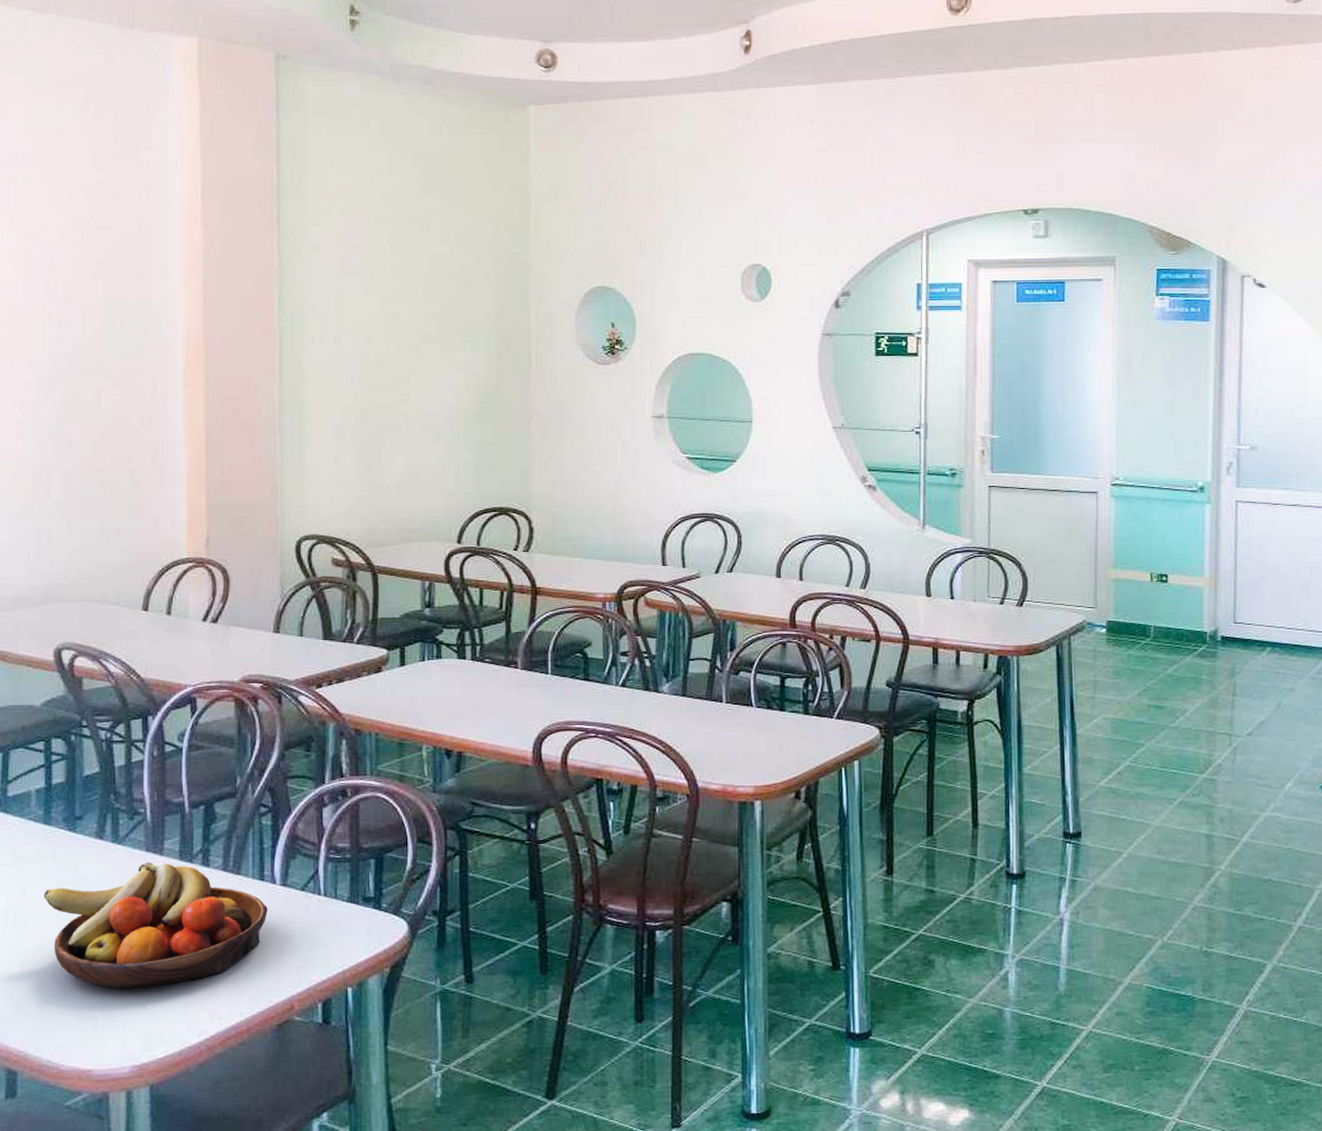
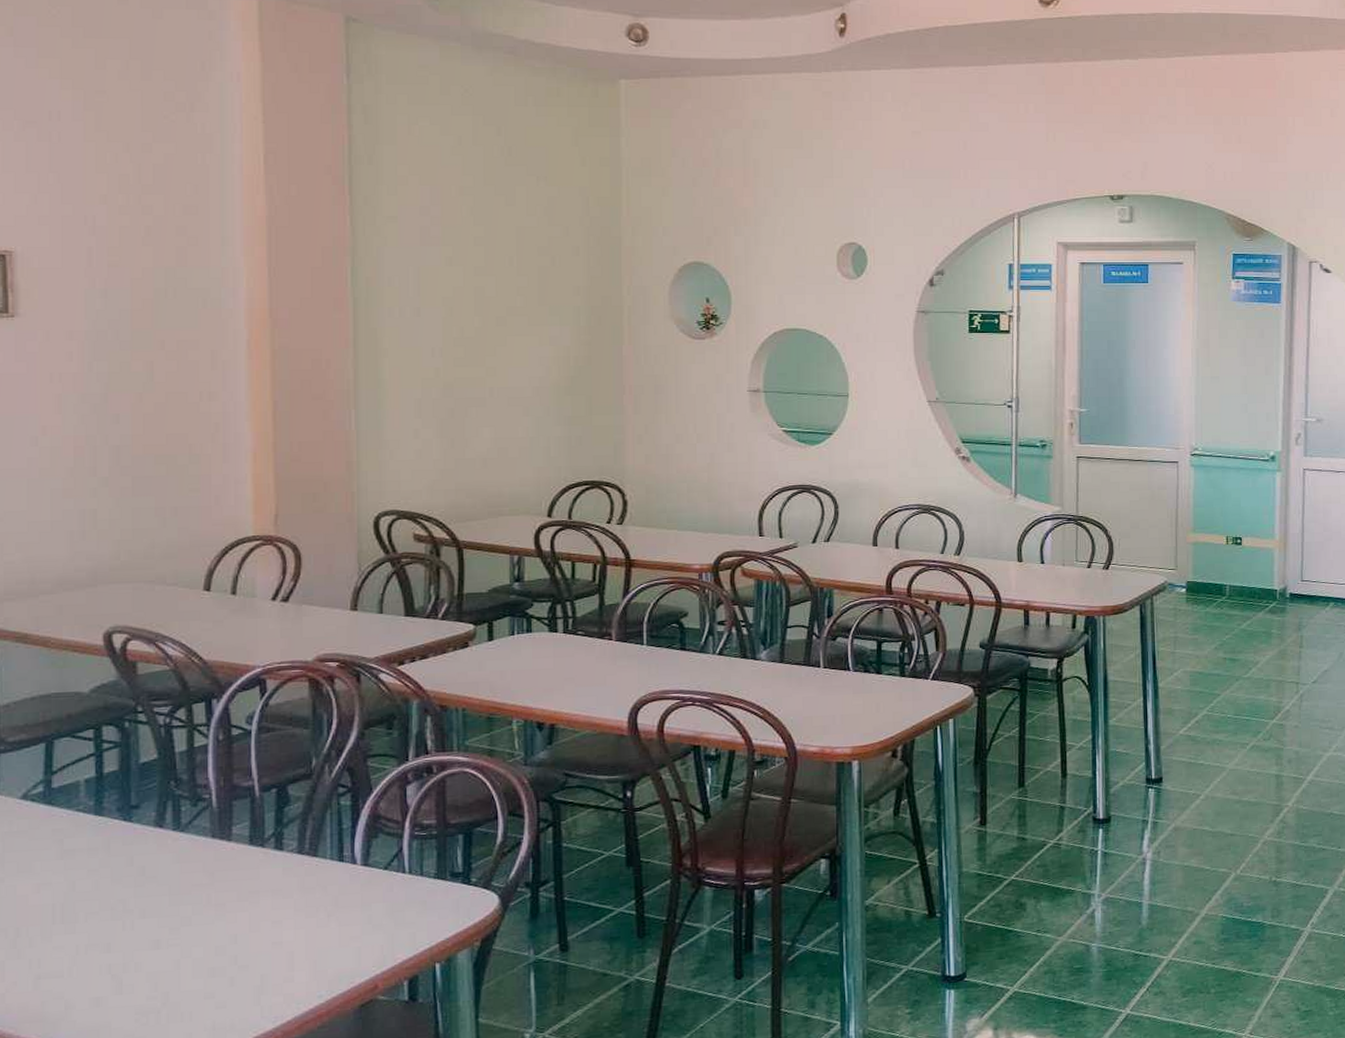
fruit bowl: present [44,862,268,989] -> none [96,848,348,980]

